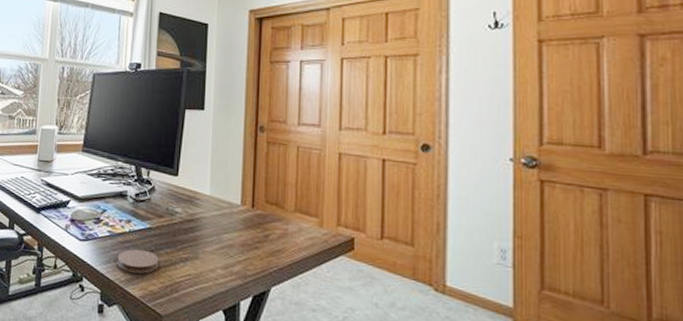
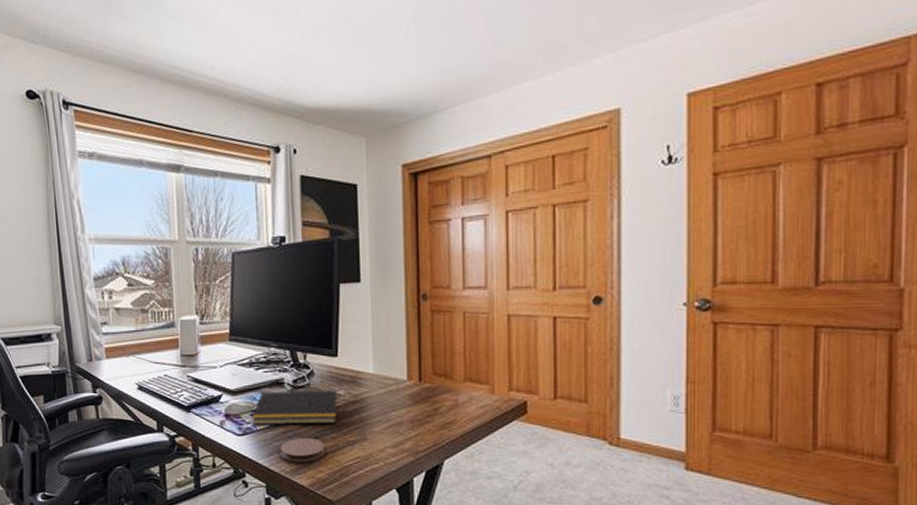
notepad: none [94,201,174,239] -> present [252,391,337,424]

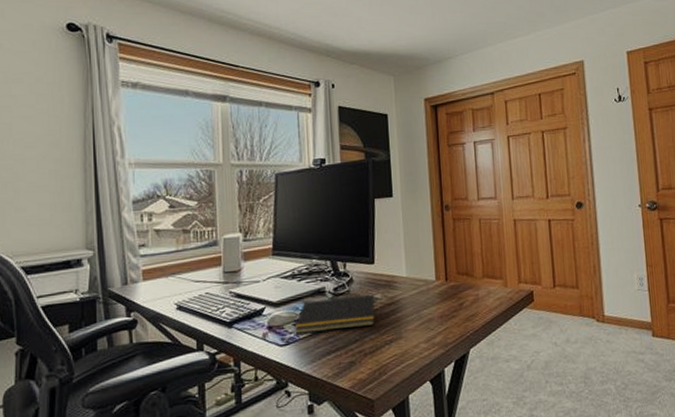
coaster: present [280,437,325,462] -> none [322,341,365,366]

